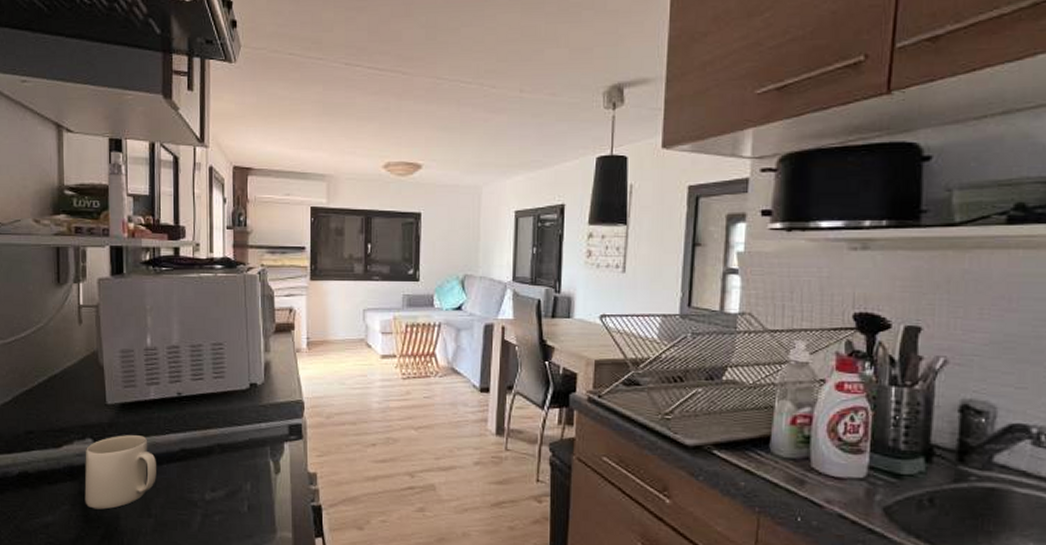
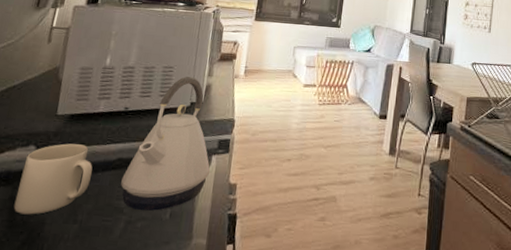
kettle: none [189,354,285,504] -> present [121,77,211,211]

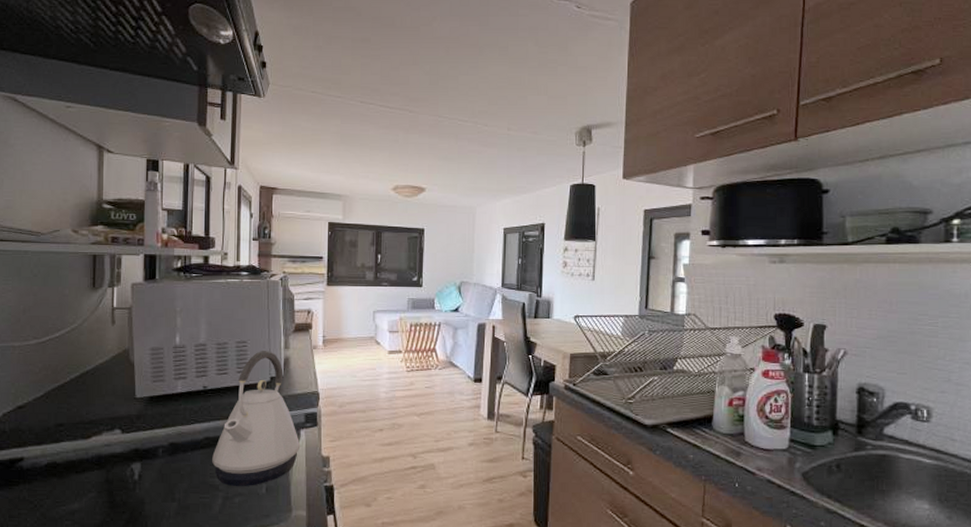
mug: present [13,143,93,215] -> none [111,426,181,496]

